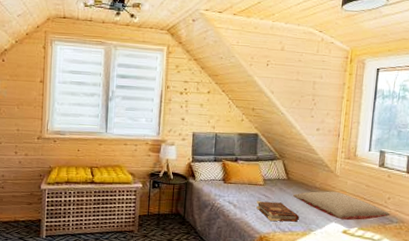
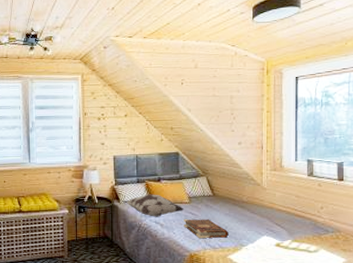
decorative pillow: none [197,173,258,197] -> present [122,194,184,217]
pillow: present [293,191,390,220] -> none [221,204,325,232]

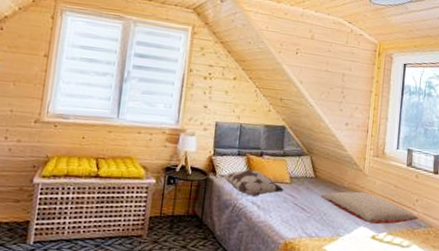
book: present [184,219,229,239] -> none [281,201,327,226]
pillow: none [221,204,325,232] -> present [321,191,419,224]

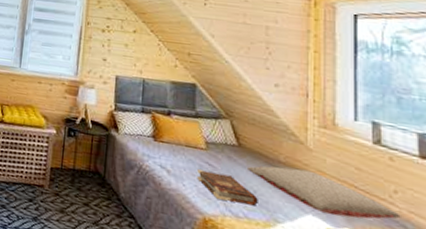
decorative pillow: present [219,169,284,197] -> none [121,128,198,161]
book: none [281,201,327,226] -> present [197,169,258,206]

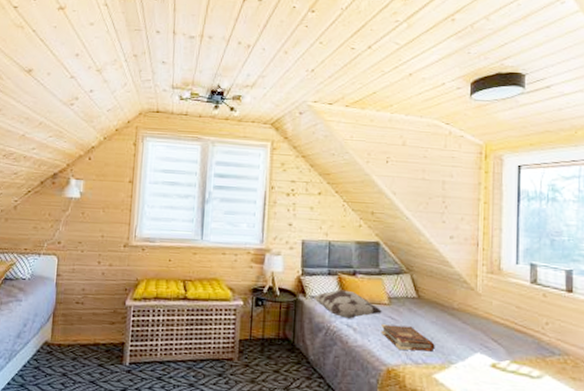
decorative pillow: none [121,128,198,161] -> present [309,289,382,319]
pillow: present [248,166,401,220] -> none [426,313,550,351]

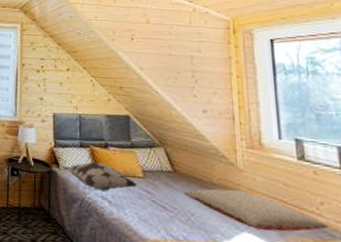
book: present [381,324,435,352] -> none [137,197,196,229]
pillow: none [426,313,550,351] -> present [184,189,329,232]

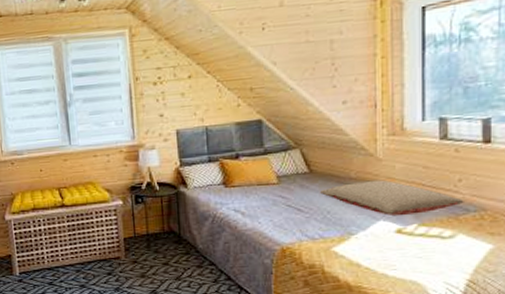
decorative pillow: present [62,161,137,192] -> none [190,175,271,204]

